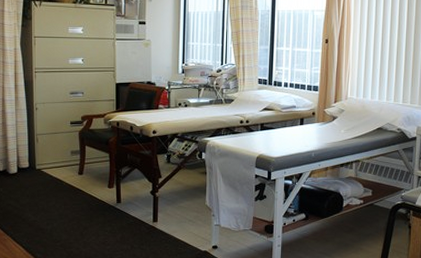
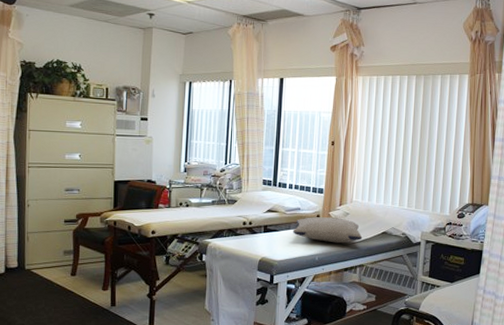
pillow: none [289,114,358,140] -> present [293,217,363,244]

